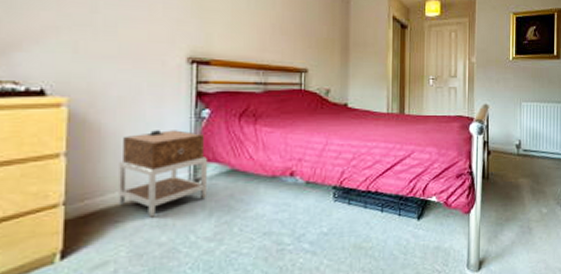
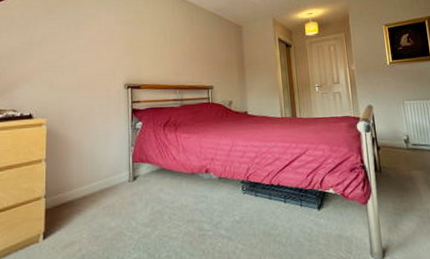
nightstand: present [119,130,208,218] -> none [81,139,144,207]

